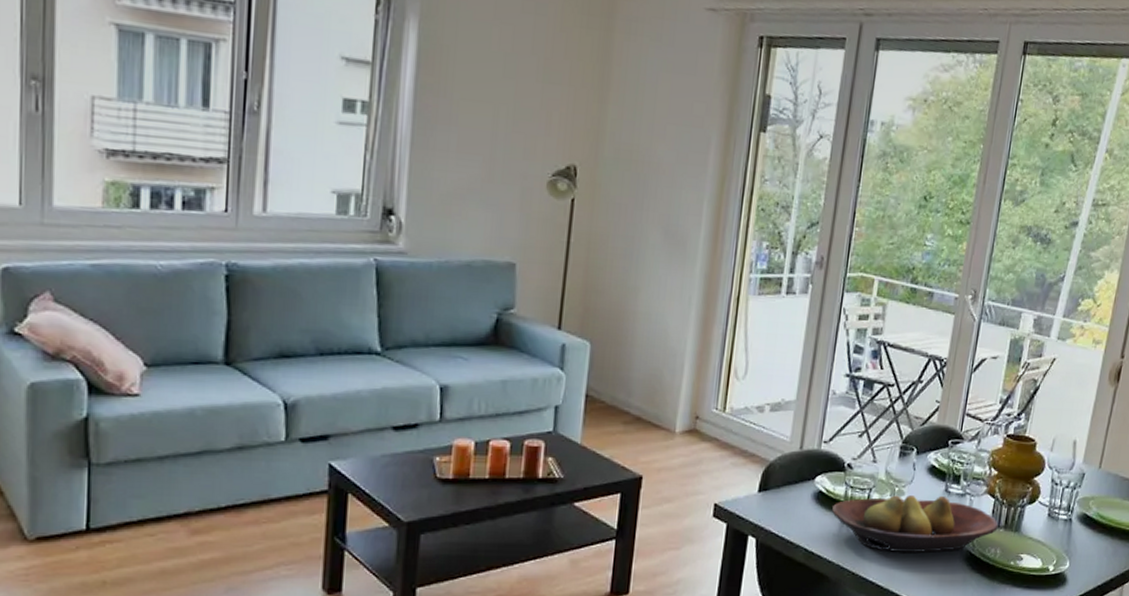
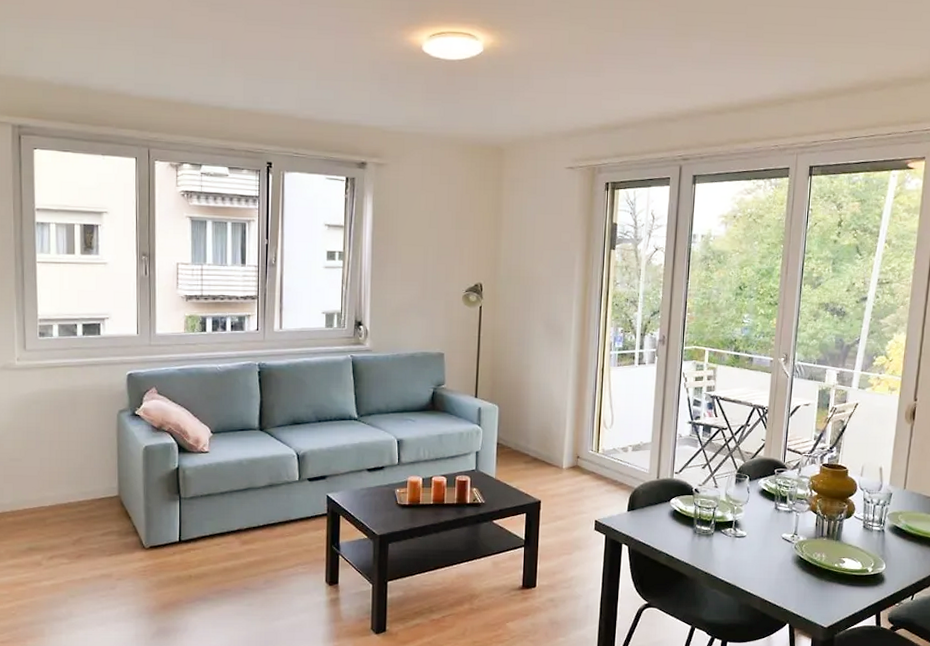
fruit bowl: present [832,494,998,553] -> none [686,512,822,558]

